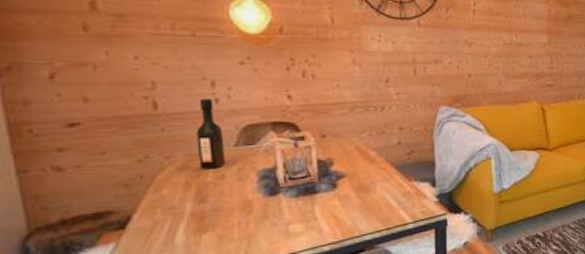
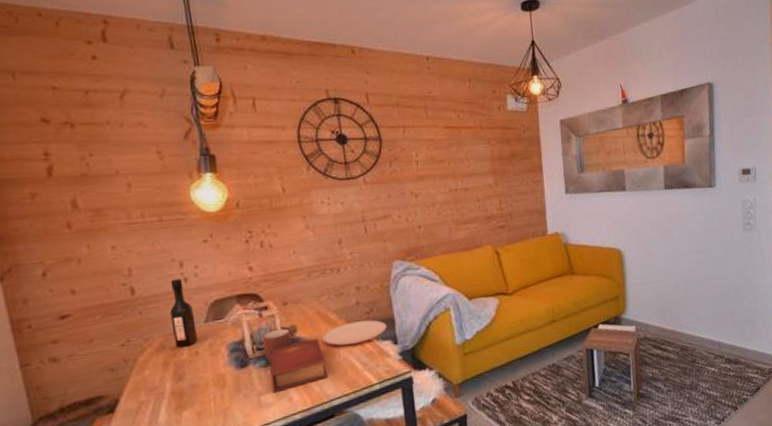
mug: none [295,161,337,194] -> present [261,328,301,363]
book: none [300,173,361,224] -> present [269,338,328,393]
plate: none [359,161,427,183] -> present [322,320,387,346]

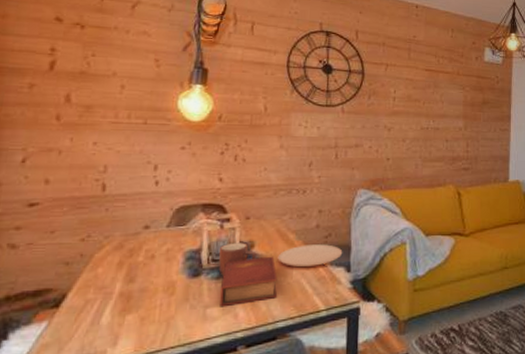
bottle: present [170,278,197,348] -> none [133,181,158,249]

